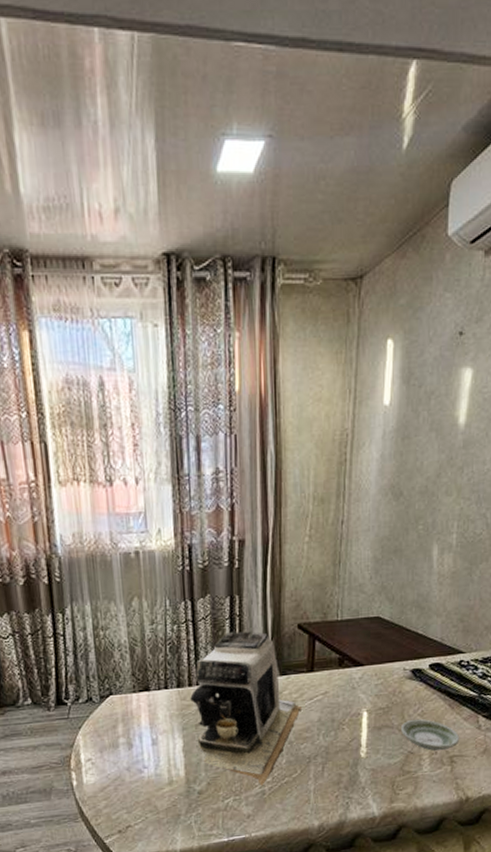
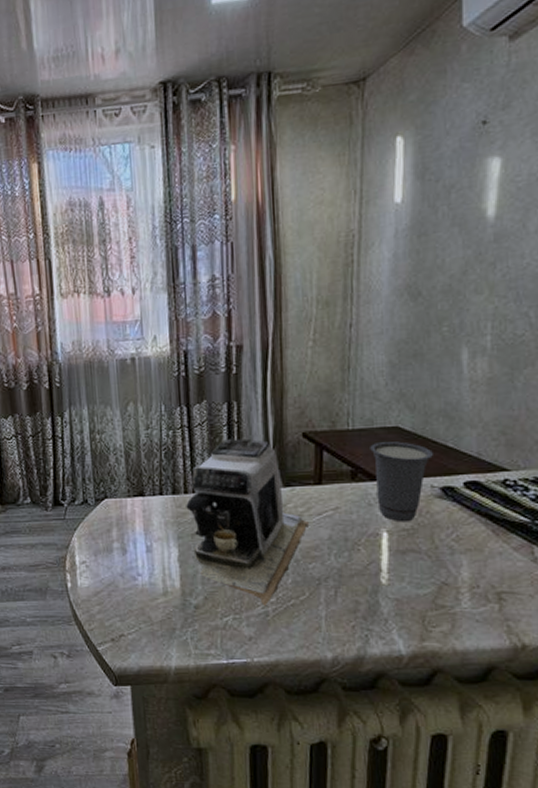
cup: none [355,629,406,702] -> present [370,440,433,523]
saucer: present [401,719,460,751] -> none [431,546,510,583]

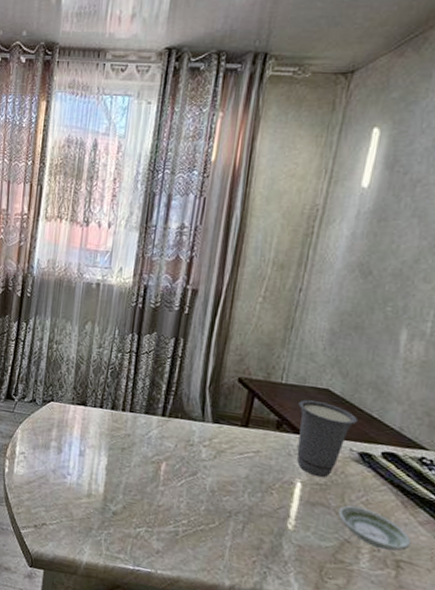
coffee maker: present [186,439,310,606] -> none [121,370,231,526]
saucer: none [431,546,510,583] -> present [338,505,412,551]

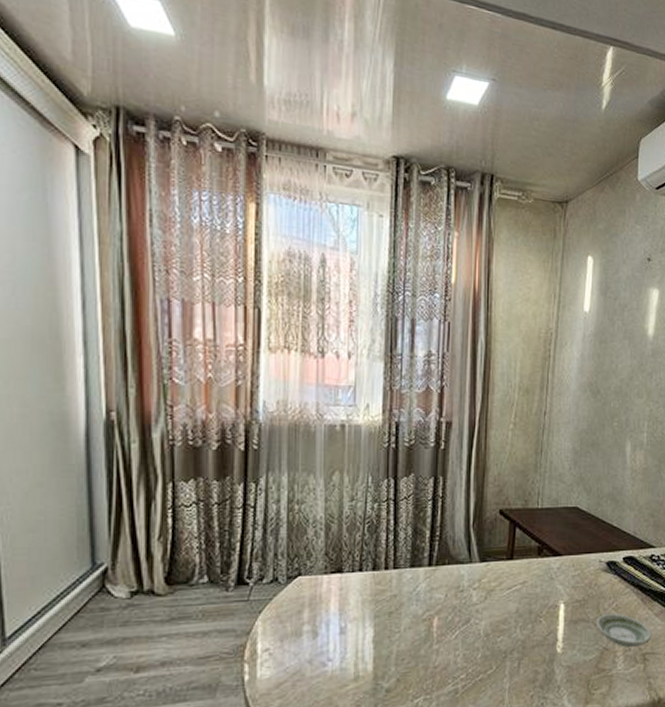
cup: present [297,399,357,478] -> none [554,519,602,594]

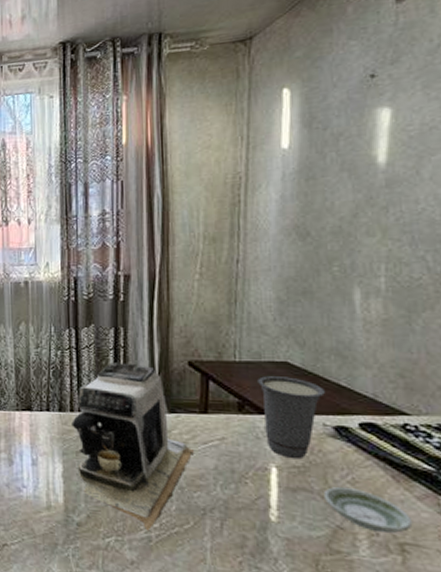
coffee maker: none [385,514,501,684] -> present [72,363,195,531]
cup: none [554,519,602,594] -> present [258,375,325,460]

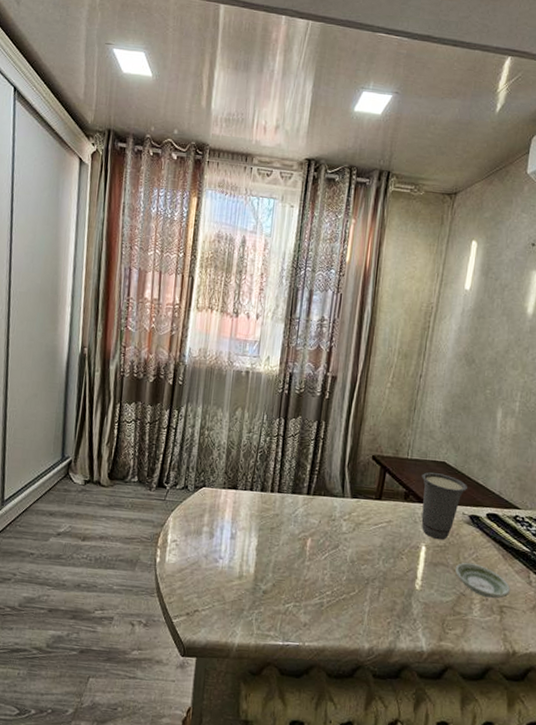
coffee maker: present [72,363,195,531] -> none [270,451,368,598]

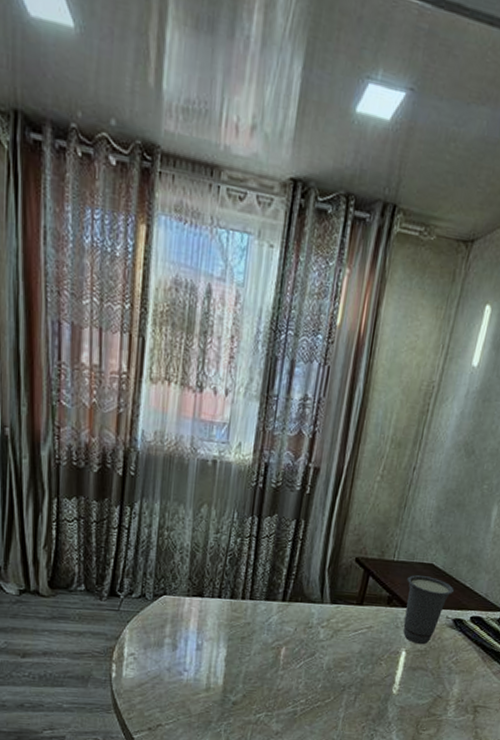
saucer: present [455,563,511,598] -> none [434,666,487,699]

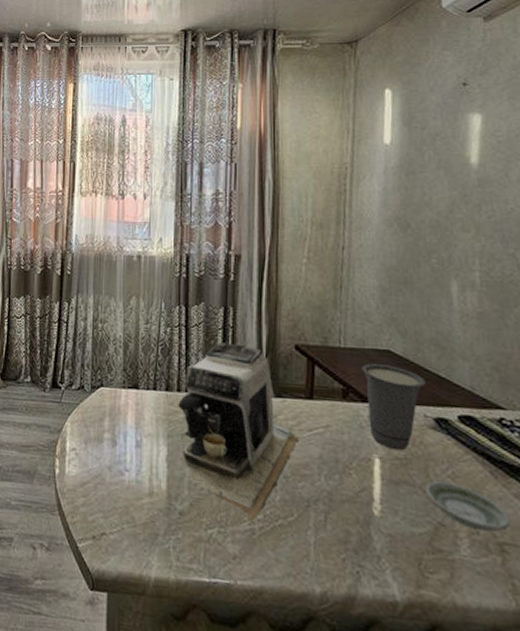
coffee maker: none [240,554,347,706] -> present [178,343,300,523]
saucer: none [434,666,487,699] -> present [426,481,511,532]

